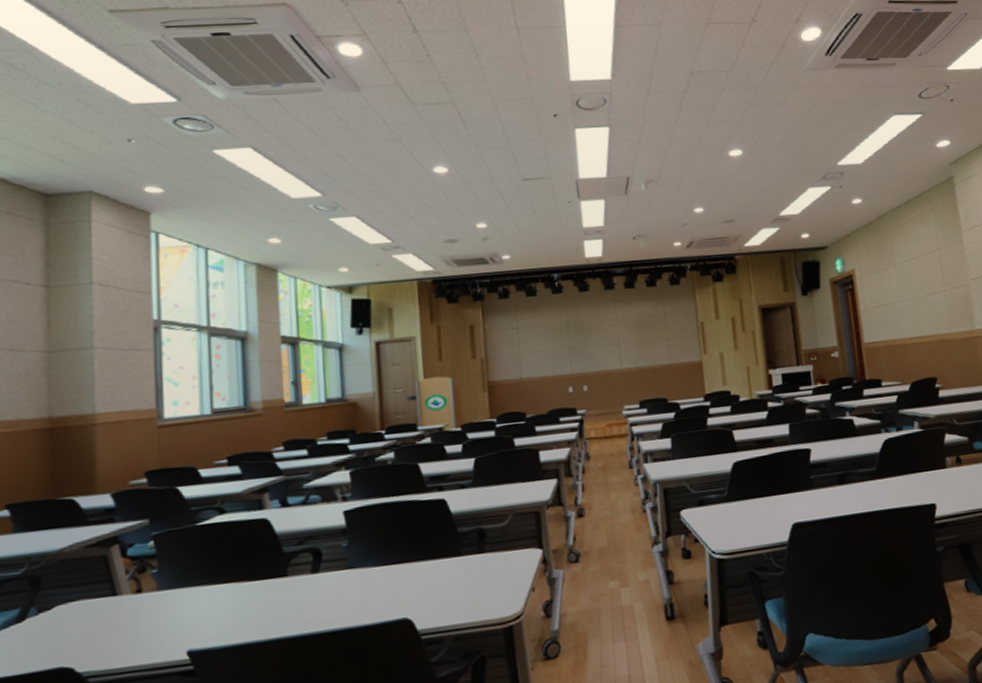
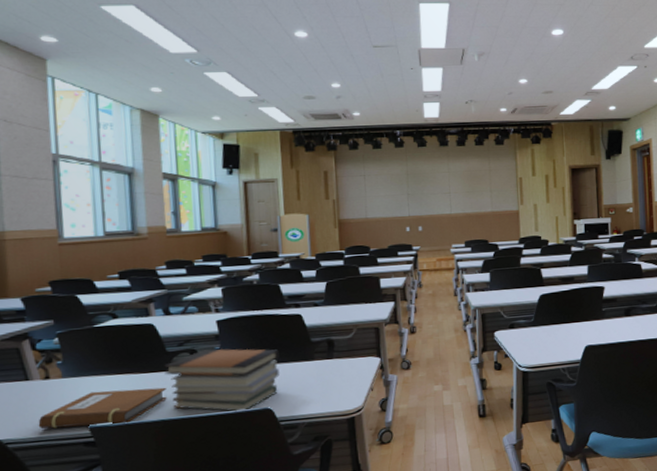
notebook: none [126,597,283,656] -> present [38,387,167,429]
book stack: none [280,544,420,626] -> present [164,348,280,413]

